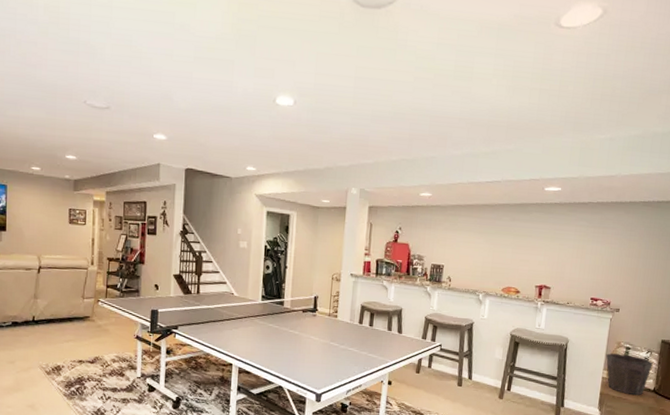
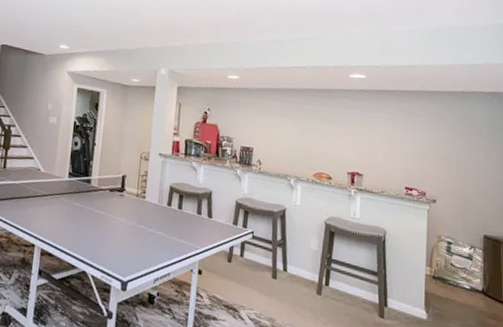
waste bin: present [606,353,653,396] -> none [427,247,478,297]

